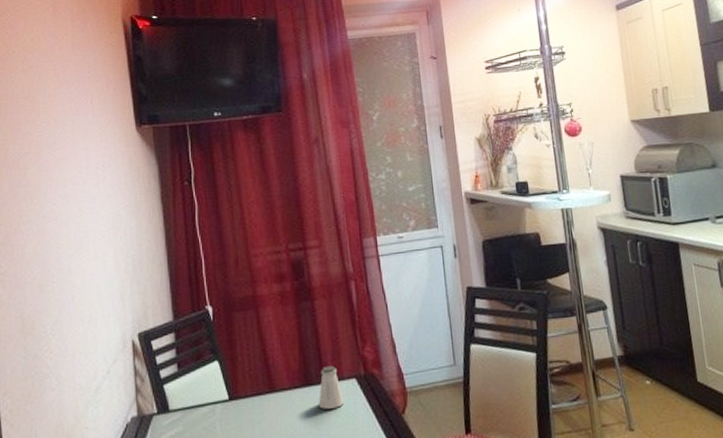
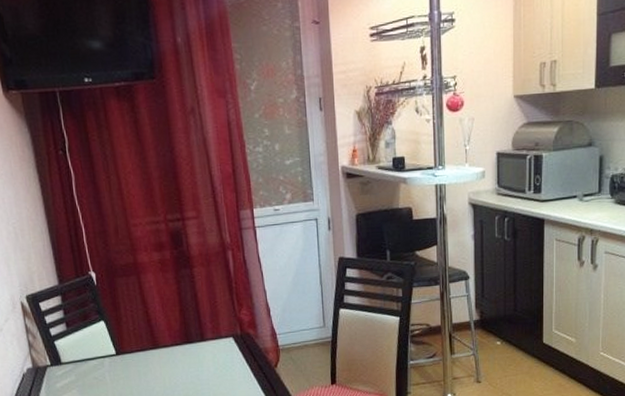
saltshaker: present [318,365,344,409] -> none [198,326,222,363]

